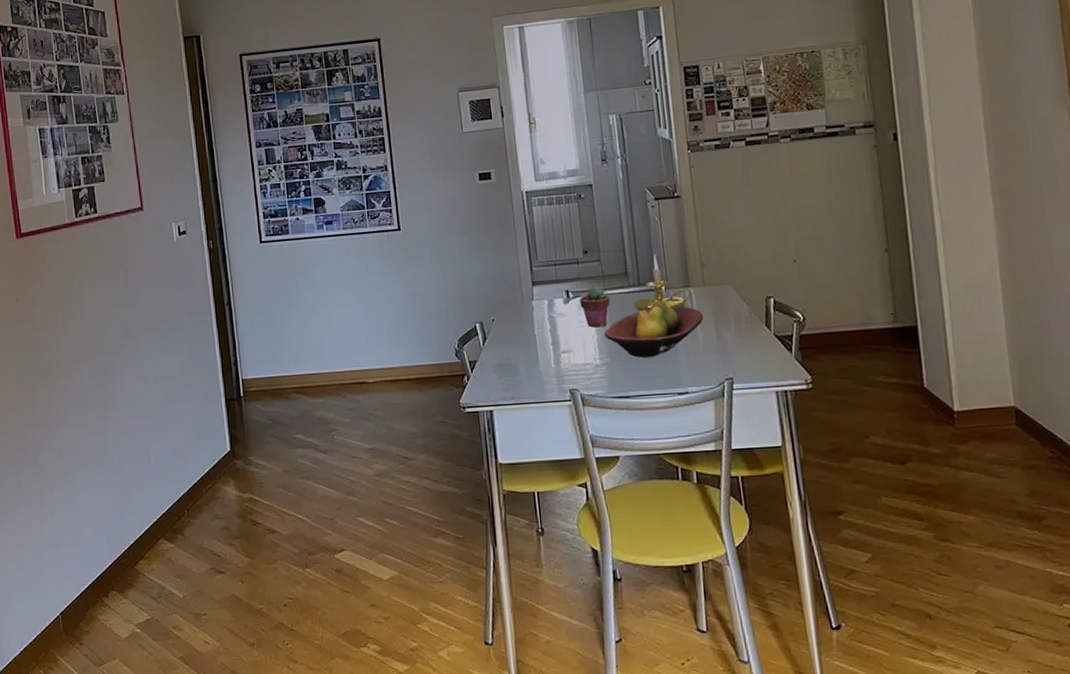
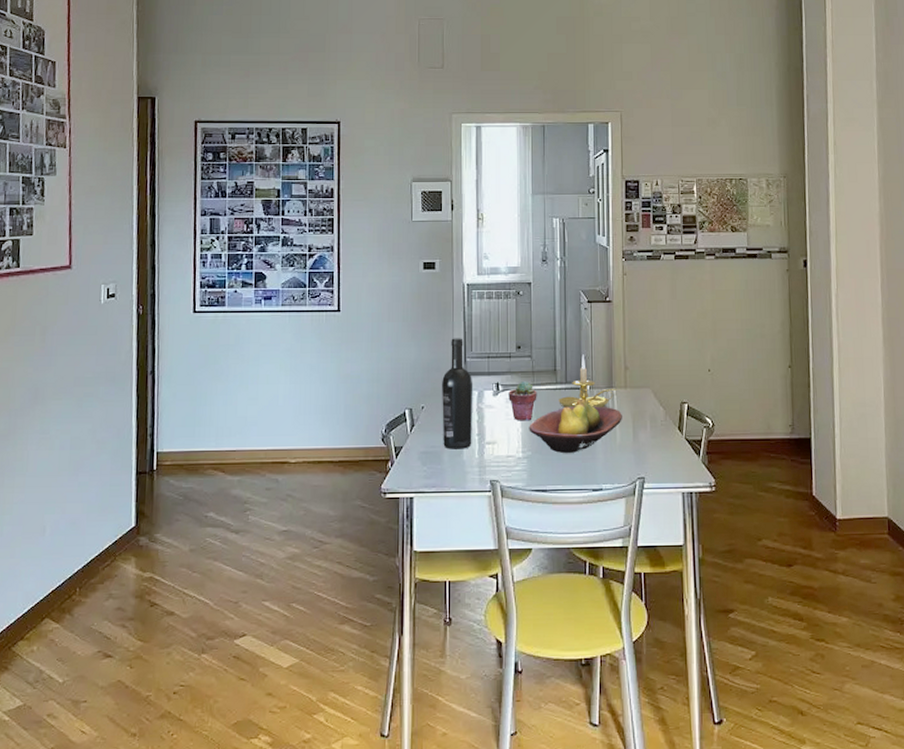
wine bottle: none [510,247,547,361] -> present [442,338,473,449]

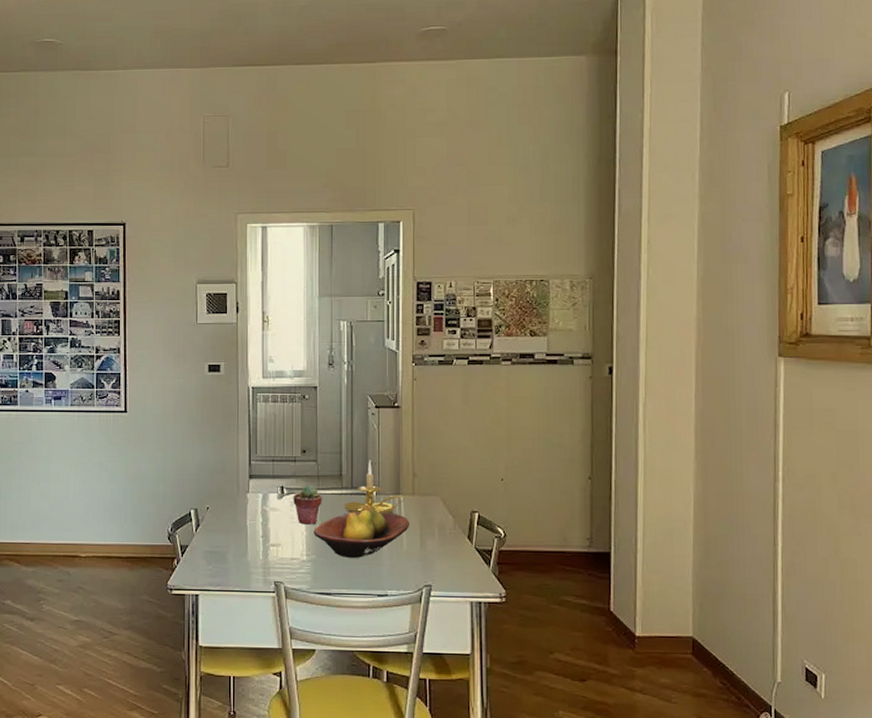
wine bottle: present [442,338,473,449] -> none [227,441,258,550]

